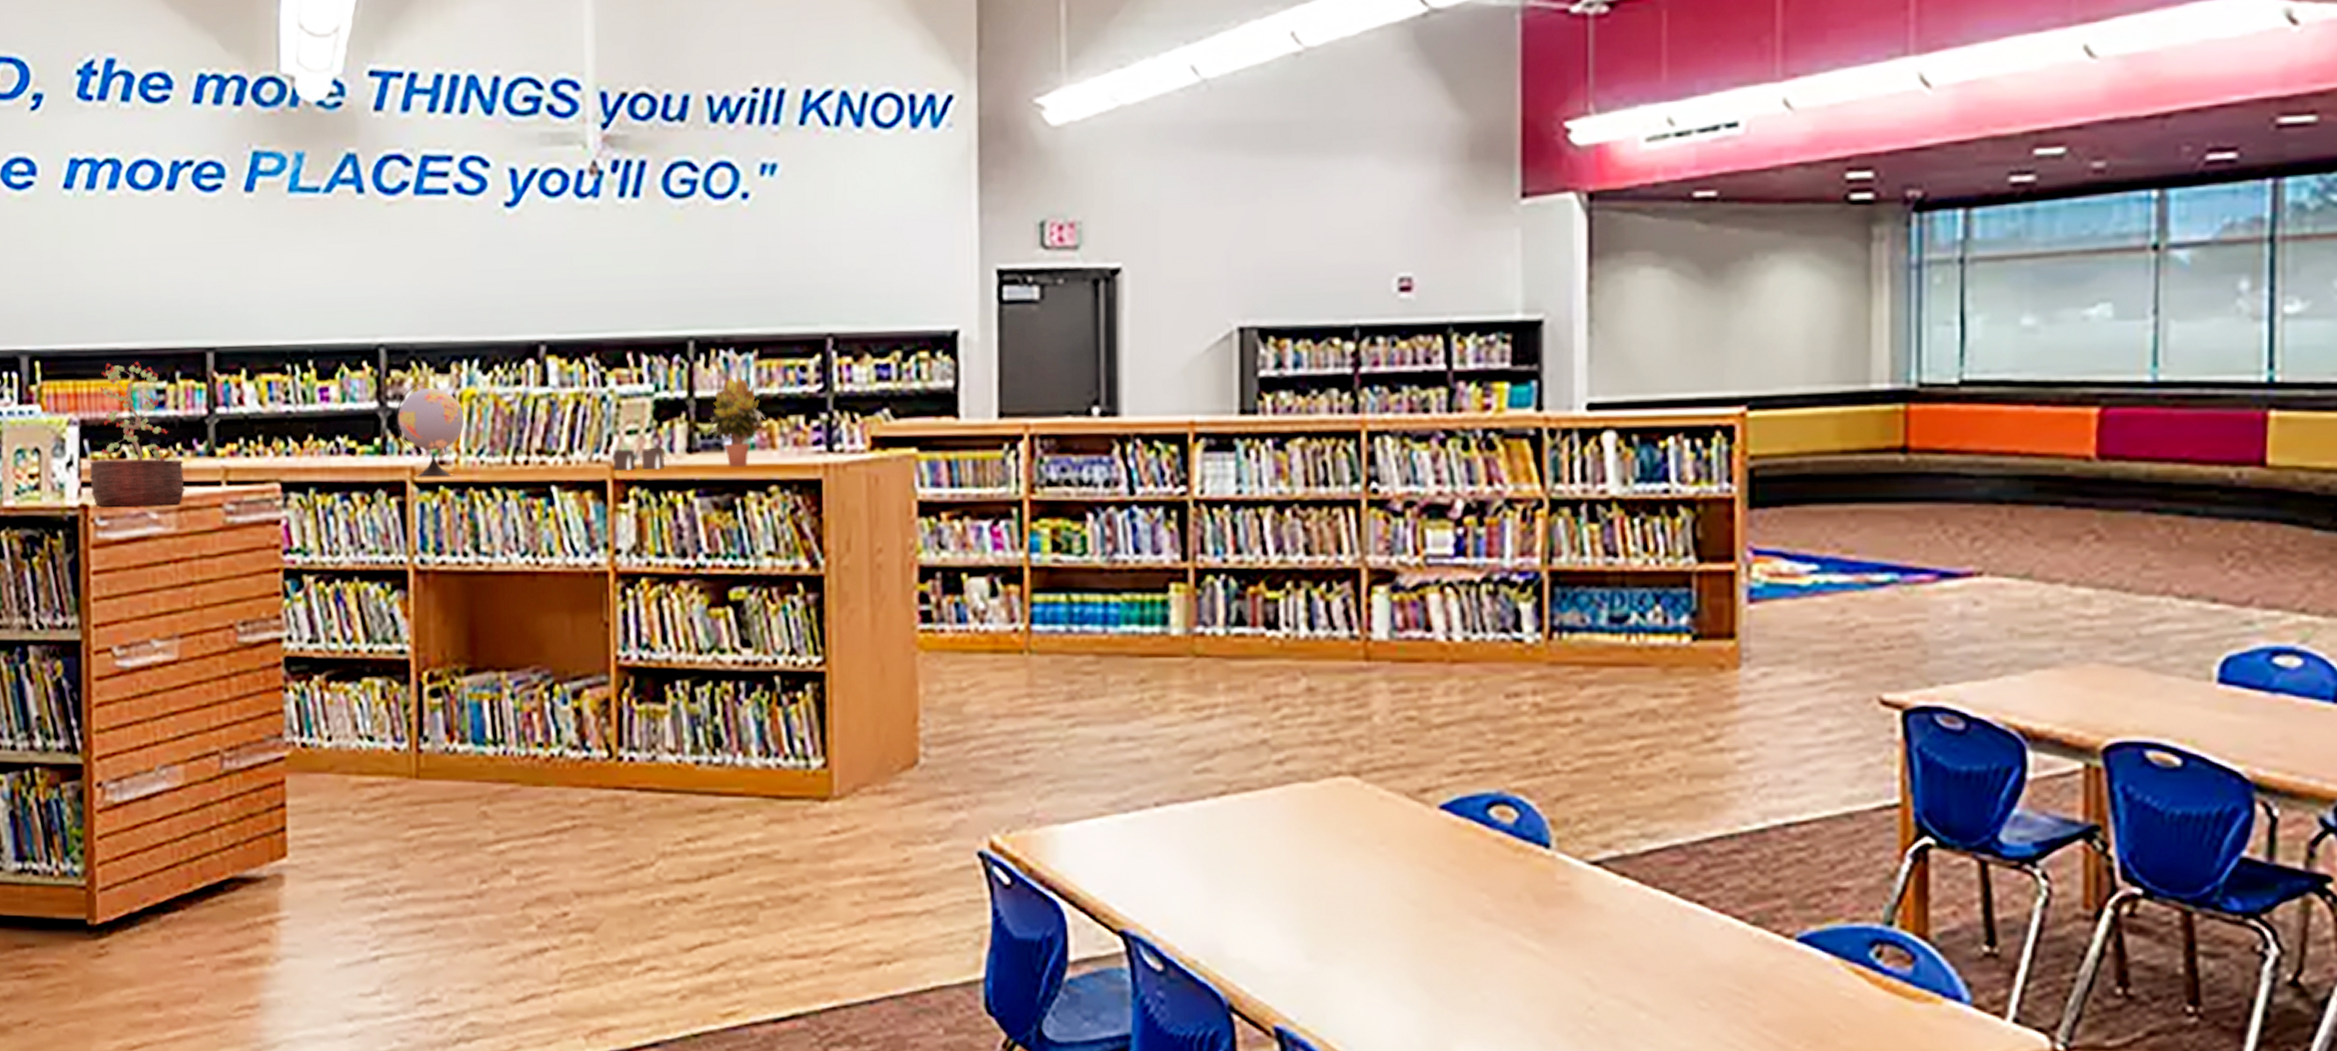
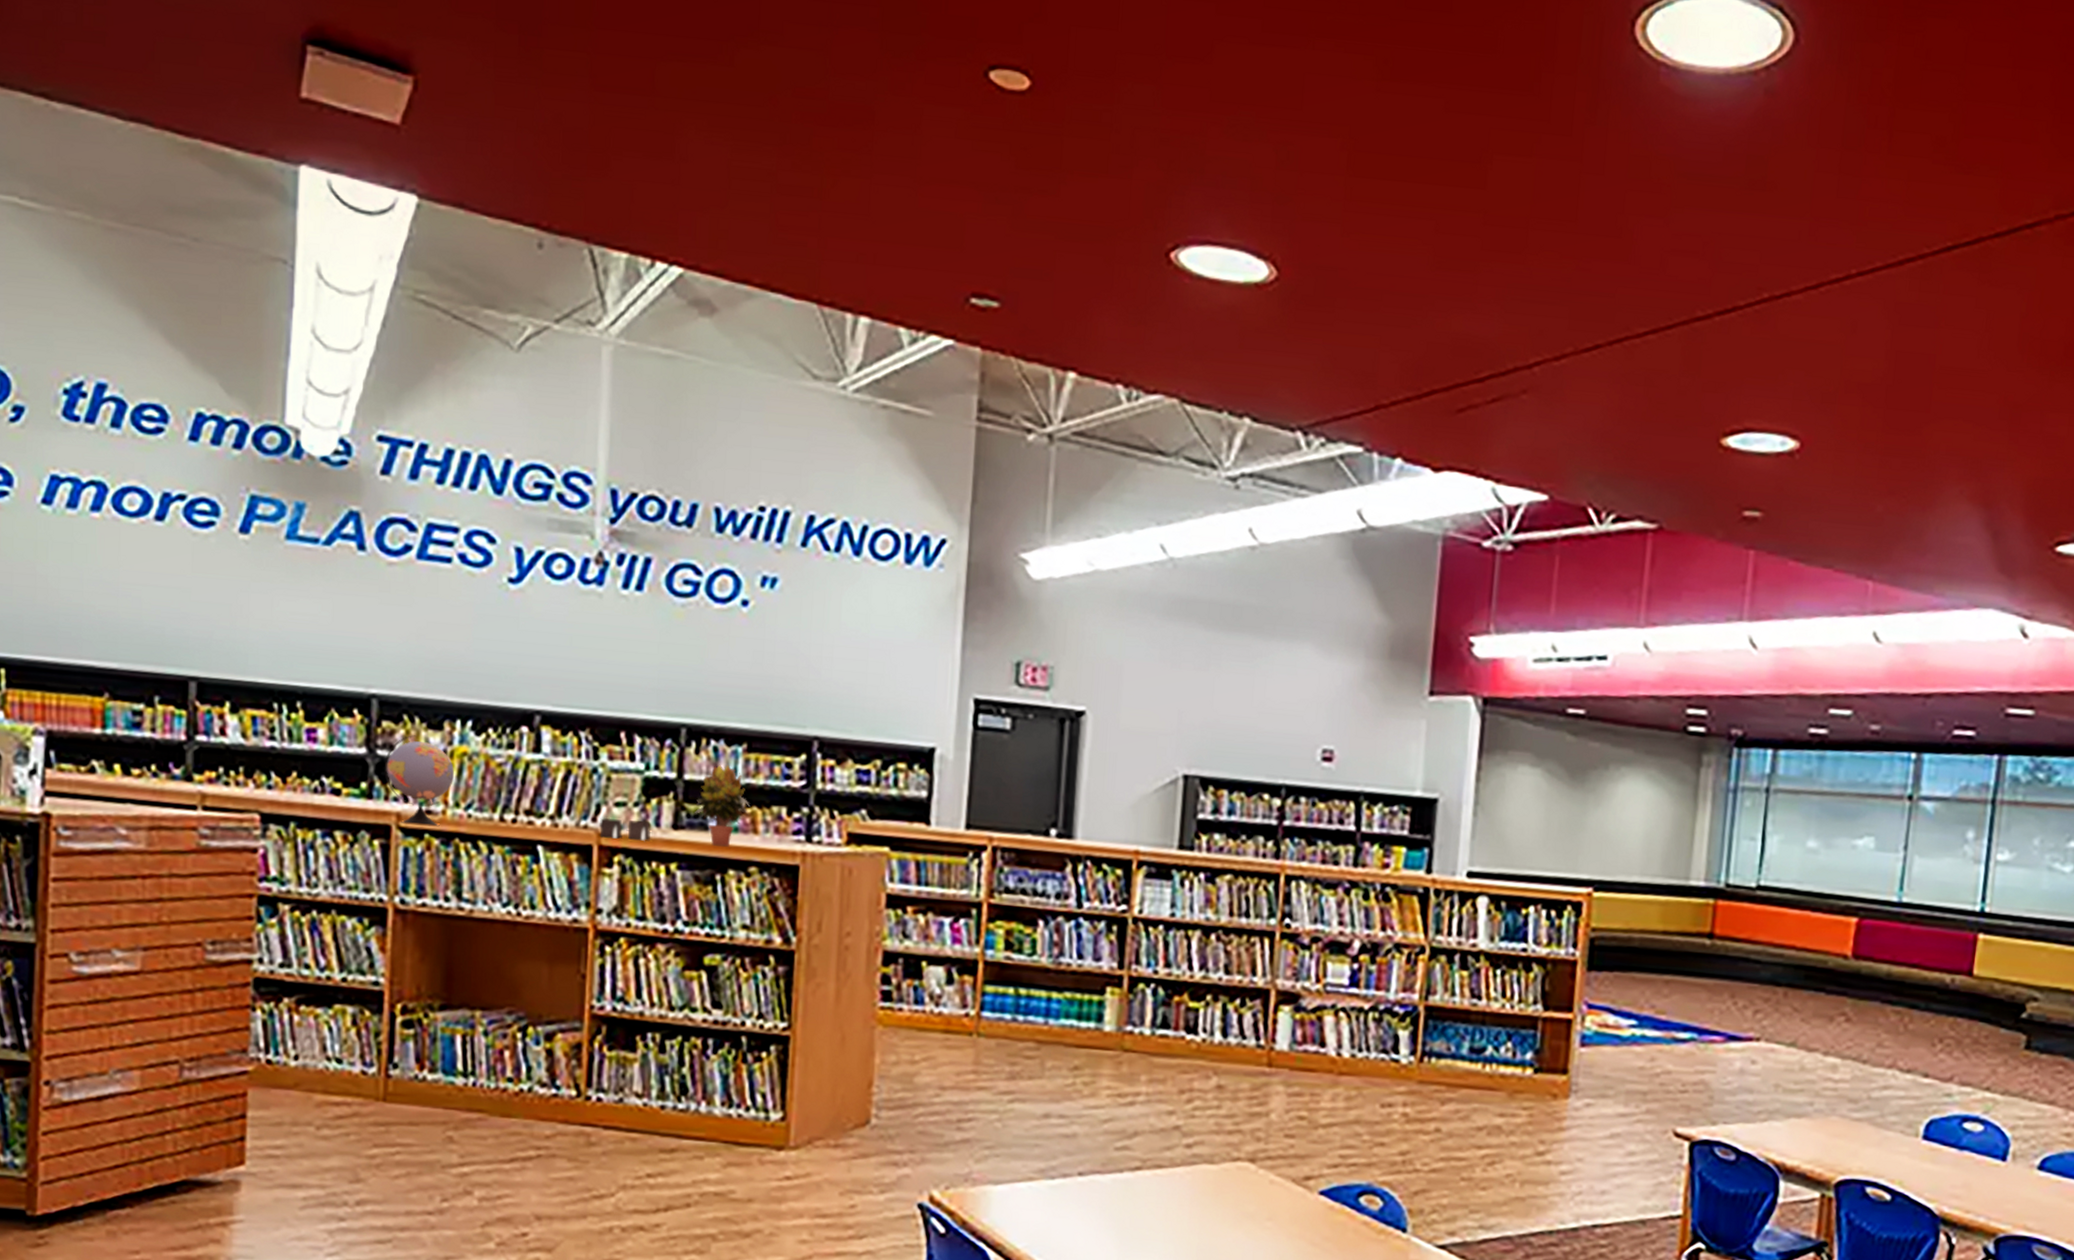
decorative plant: present [89,361,186,508] -> none [54,679,159,825]

